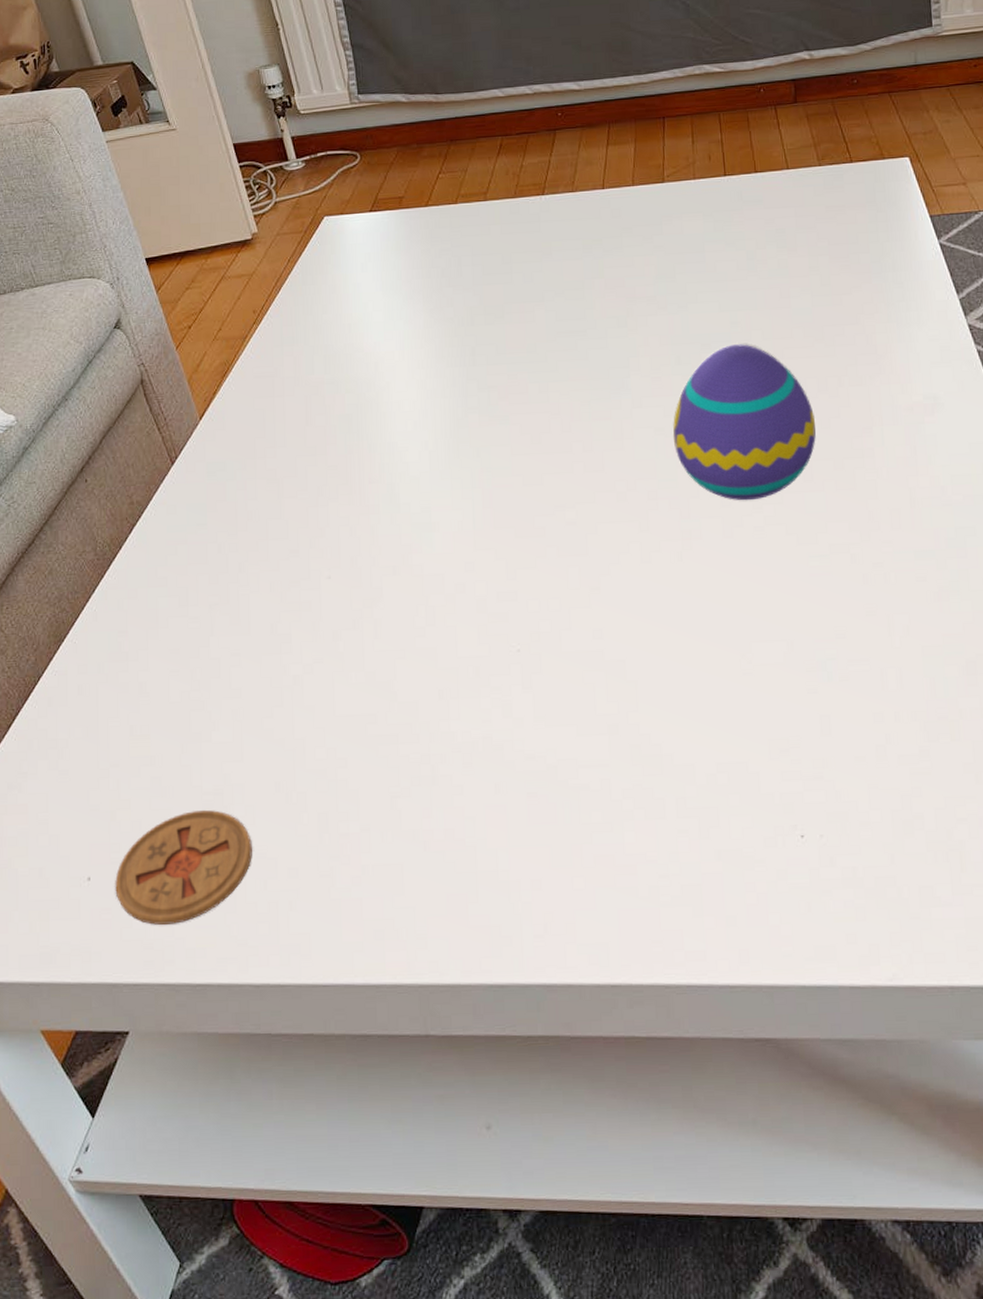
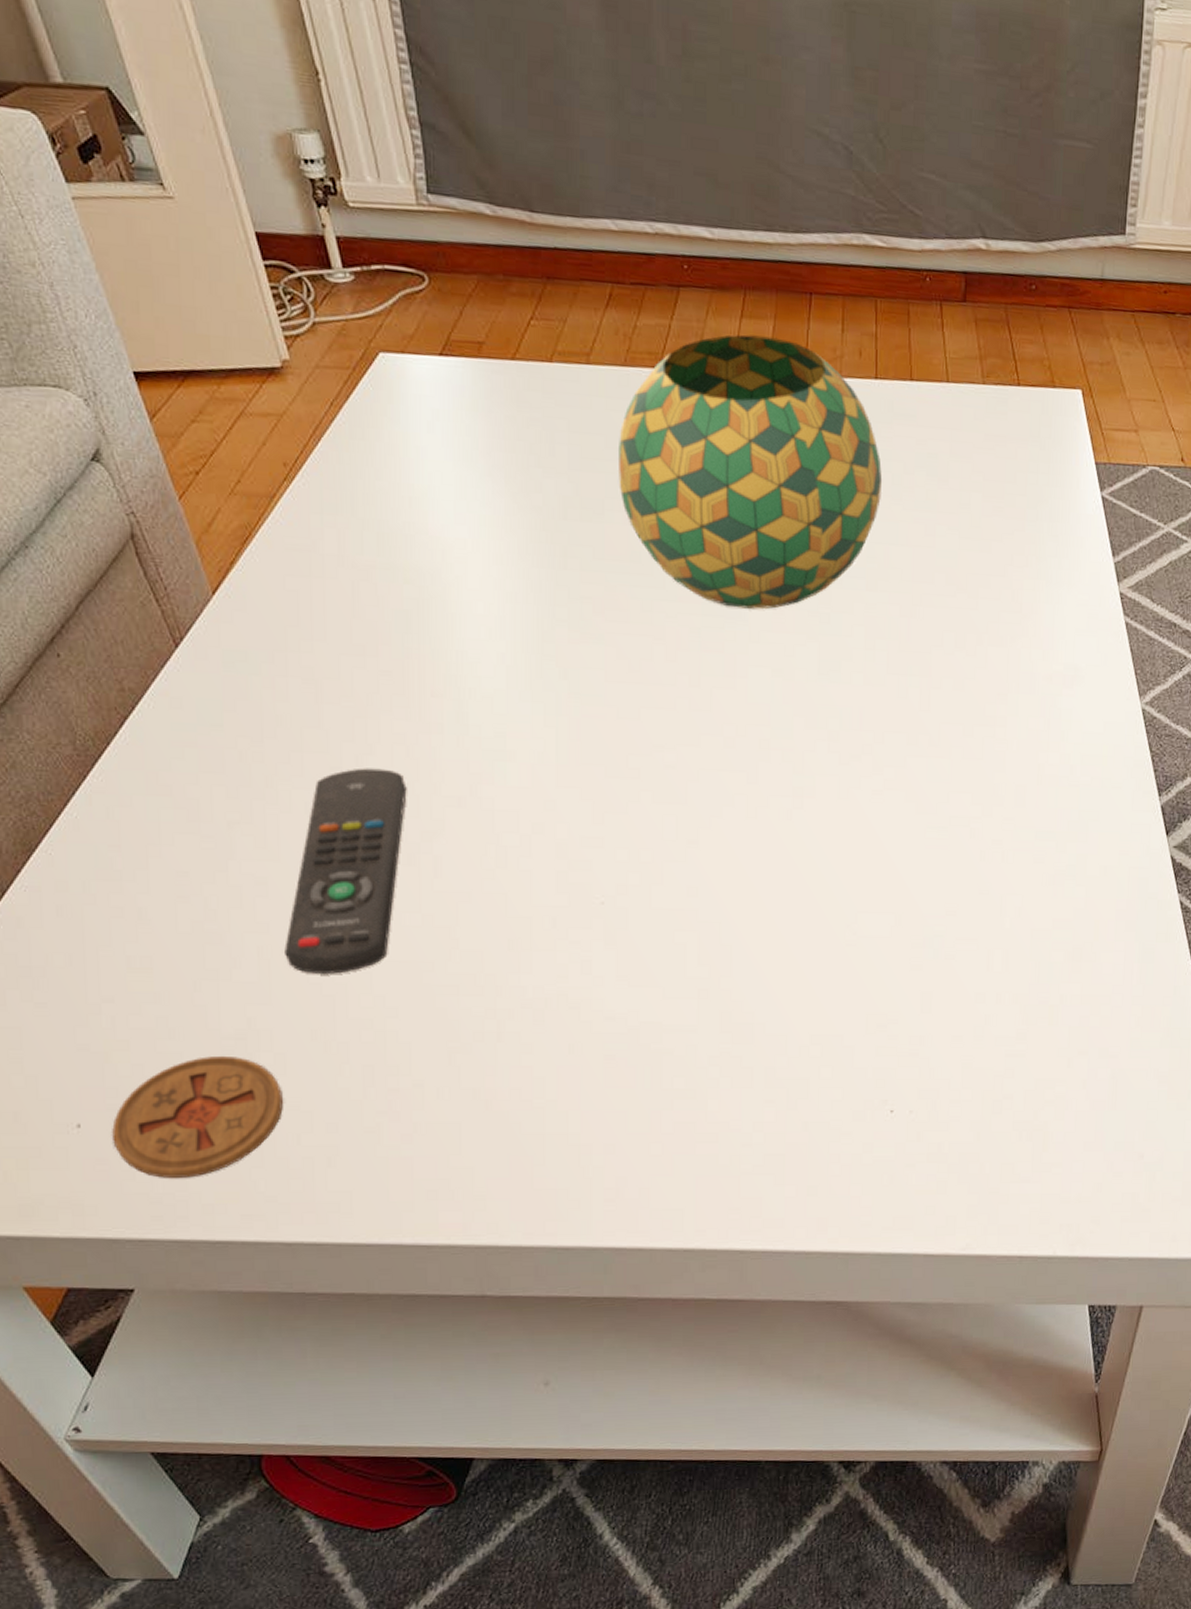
remote control: none [254,548,351,731] -> present [284,768,407,974]
decorative ball: none [513,156,739,380] -> present [619,334,883,609]
decorative egg: present [673,344,816,501] -> none [793,582,948,761]

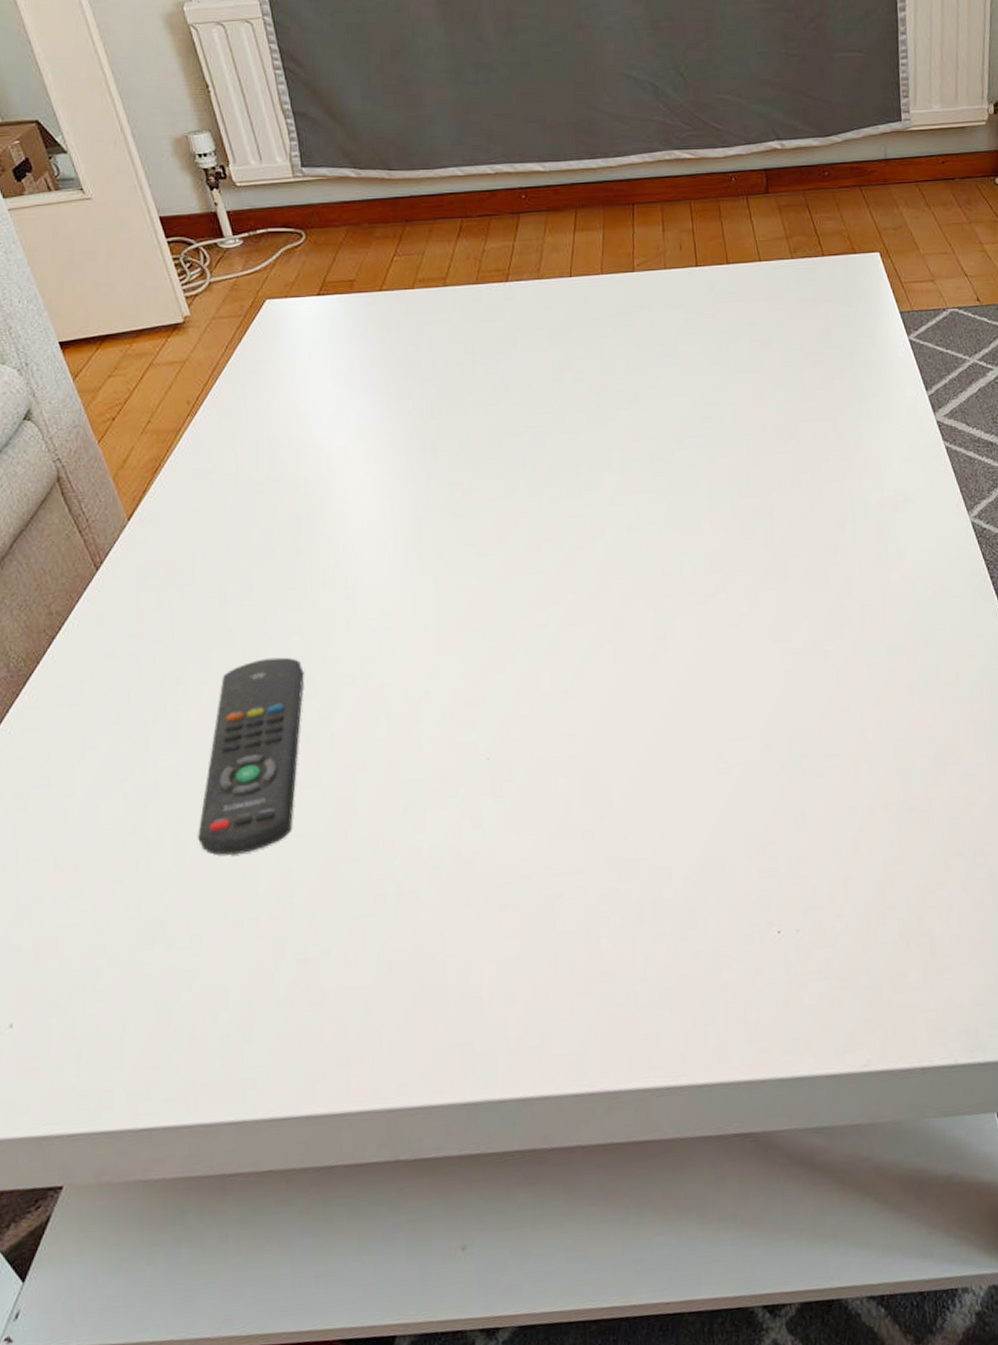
coaster: present [112,1055,283,1178] -> none [42,942,200,1070]
decorative ball: present [619,334,883,609] -> none [475,244,711,477]

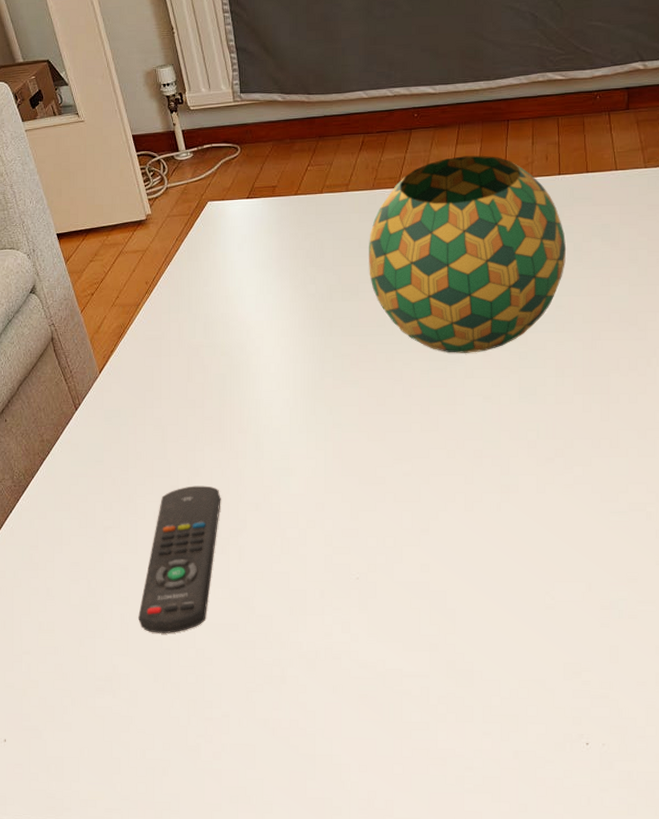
decorative ball: none [475,244,711,477] -> present [369,155,567,353]

